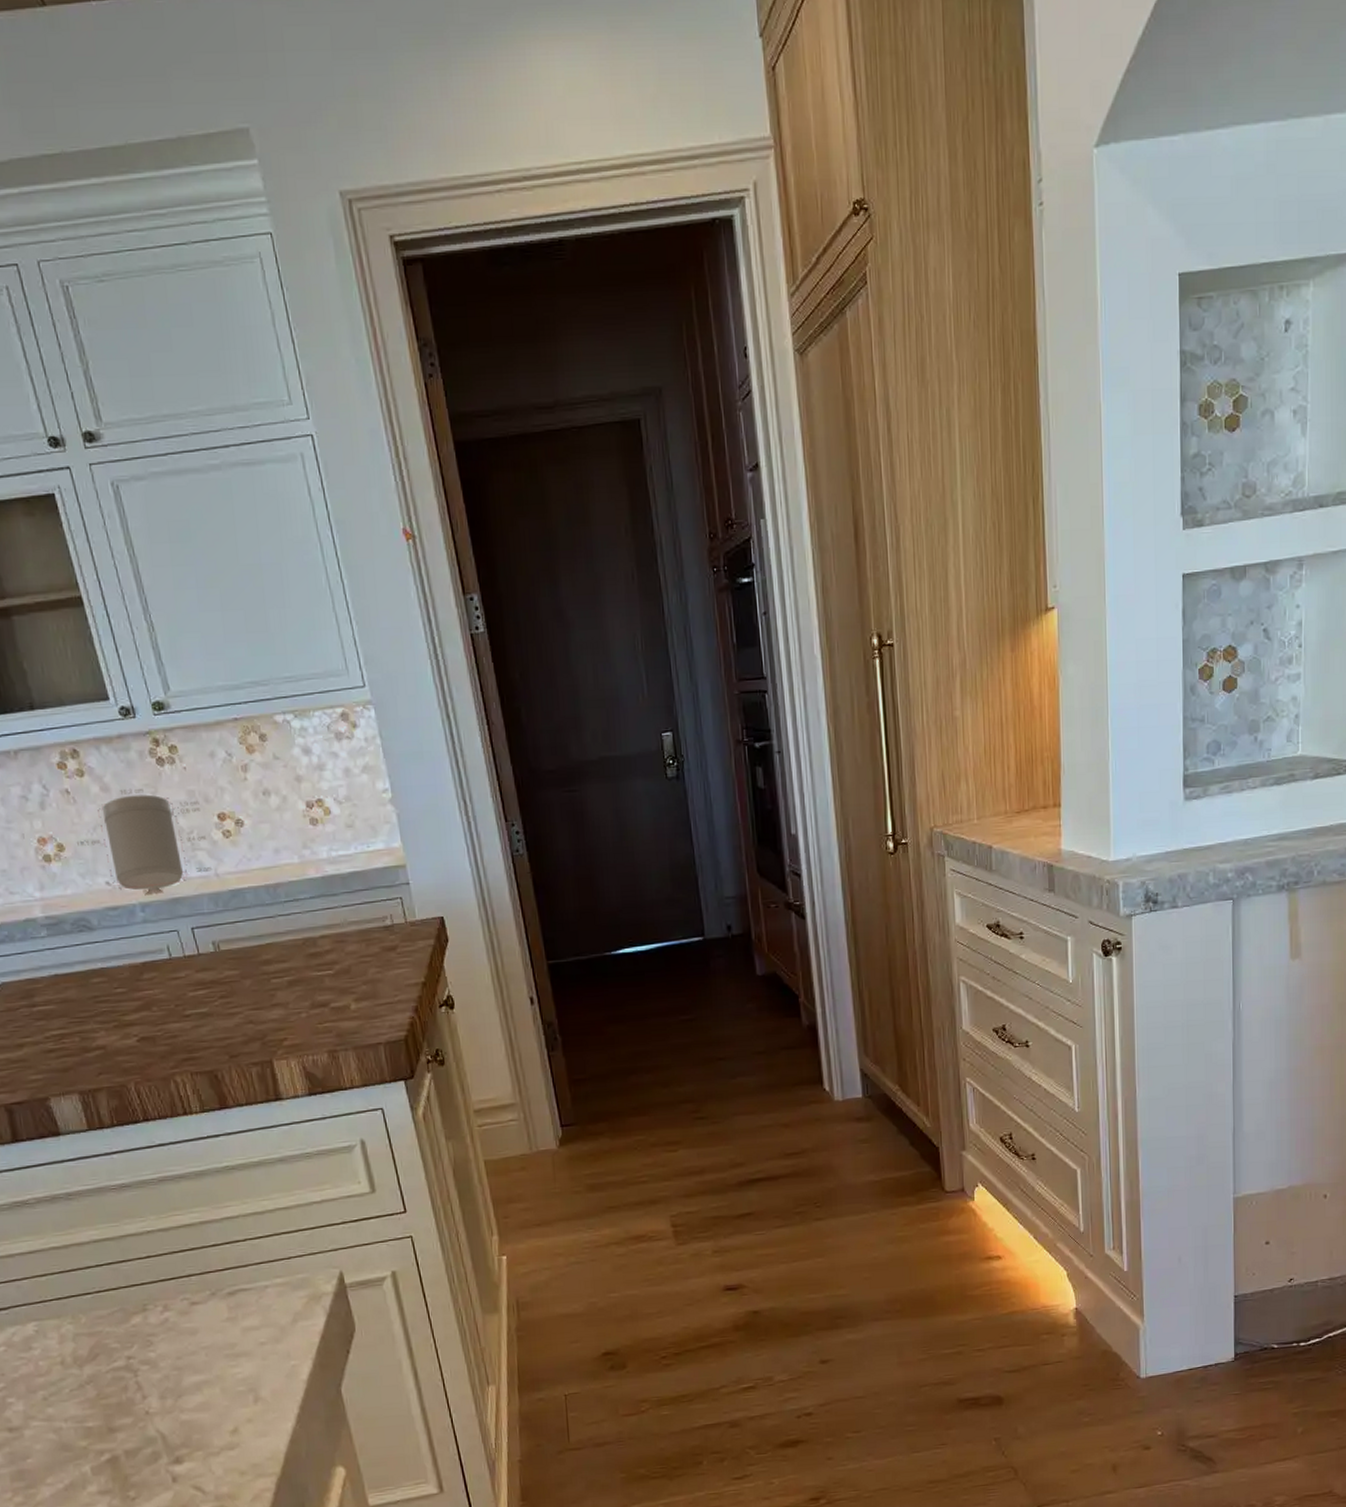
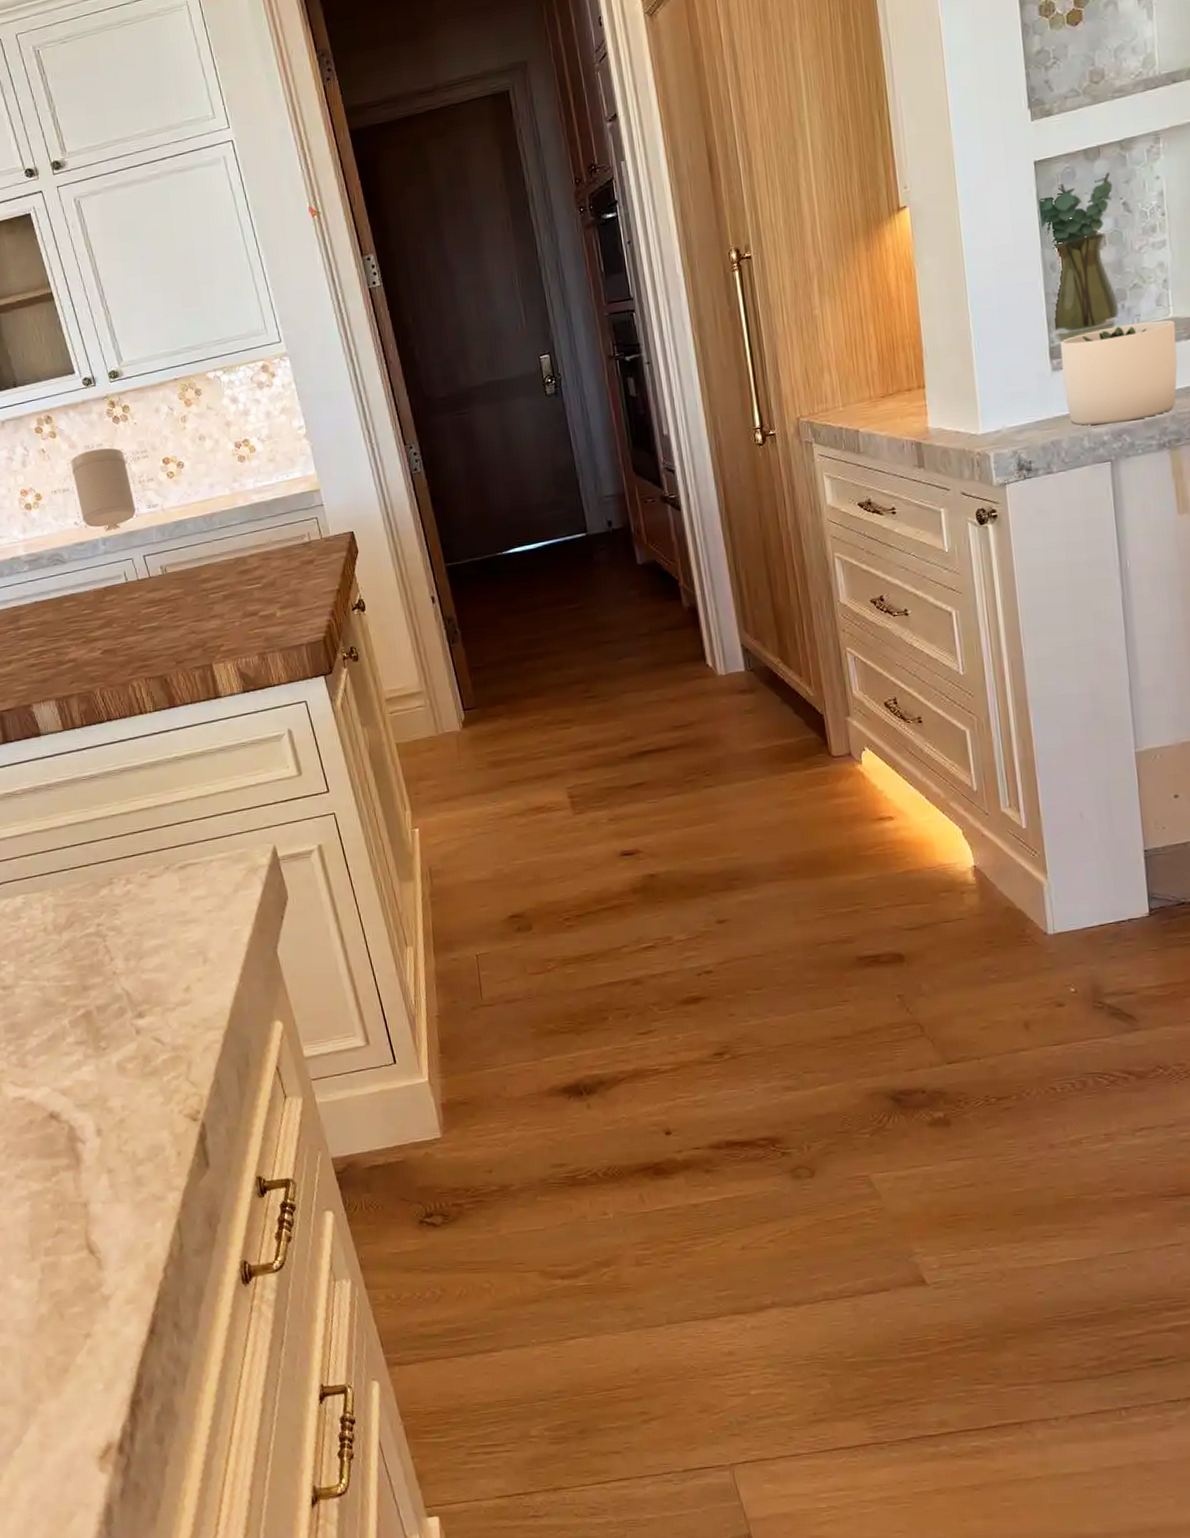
vase: none [1182,594,1256,770] -> present [1038,172,1119,342]
planter: none [1194,757,1302,861] -> present [1060,320,1178,426]

